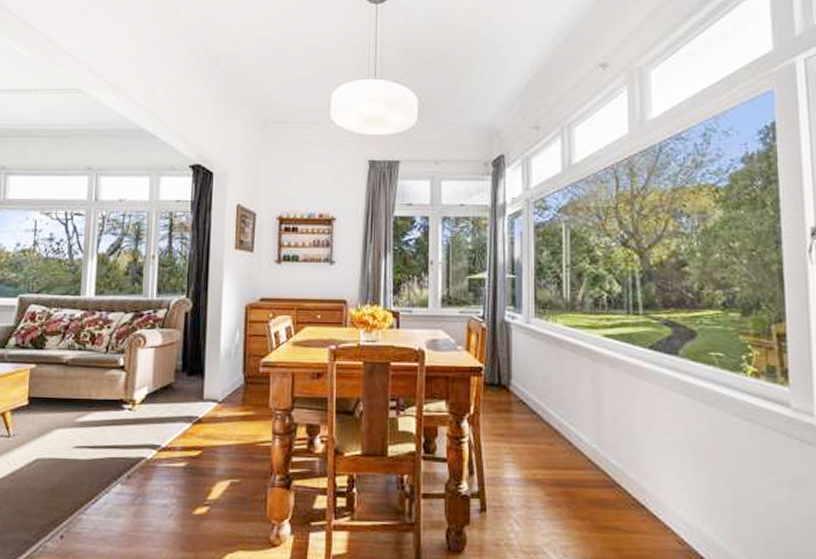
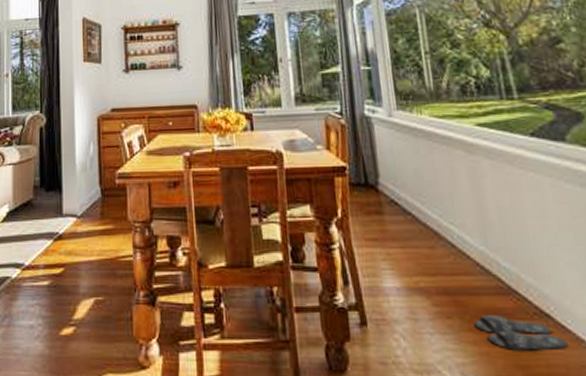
slippers: none [580,505,656,537] -> present [474,315,568,352]

